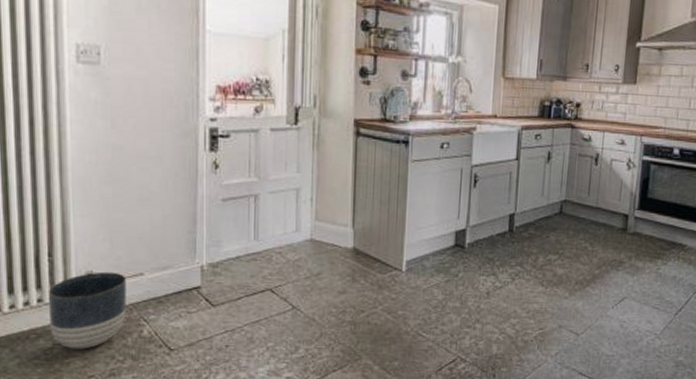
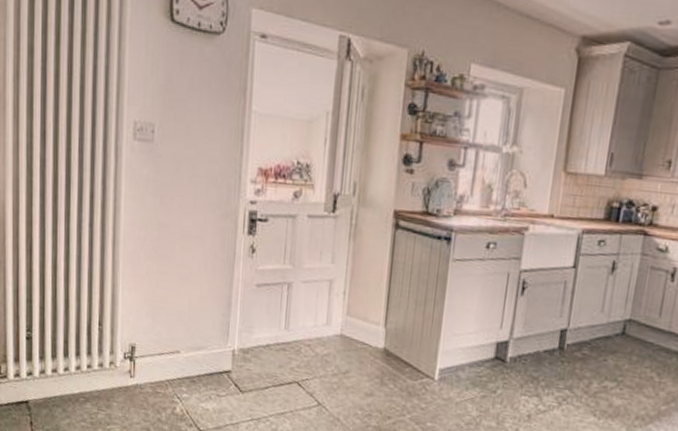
planter: present [47,271,127,349] -> none [96,345,165,419]

